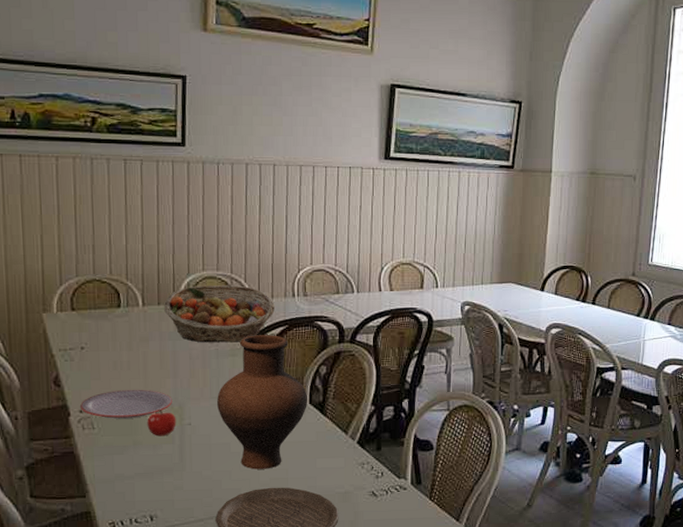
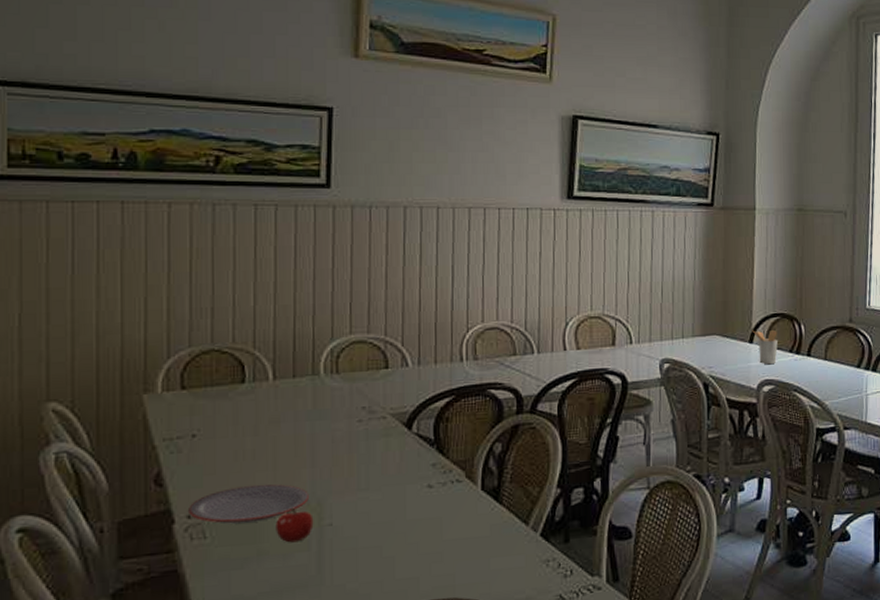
fruit basket: present [163,285,275,343] -> none [299,350,439,422]
vase: present [217,335,307,470] -> none [366,408,479,577]
utensil holder: none [544,280,566,311] -> present [752,329,778,365]

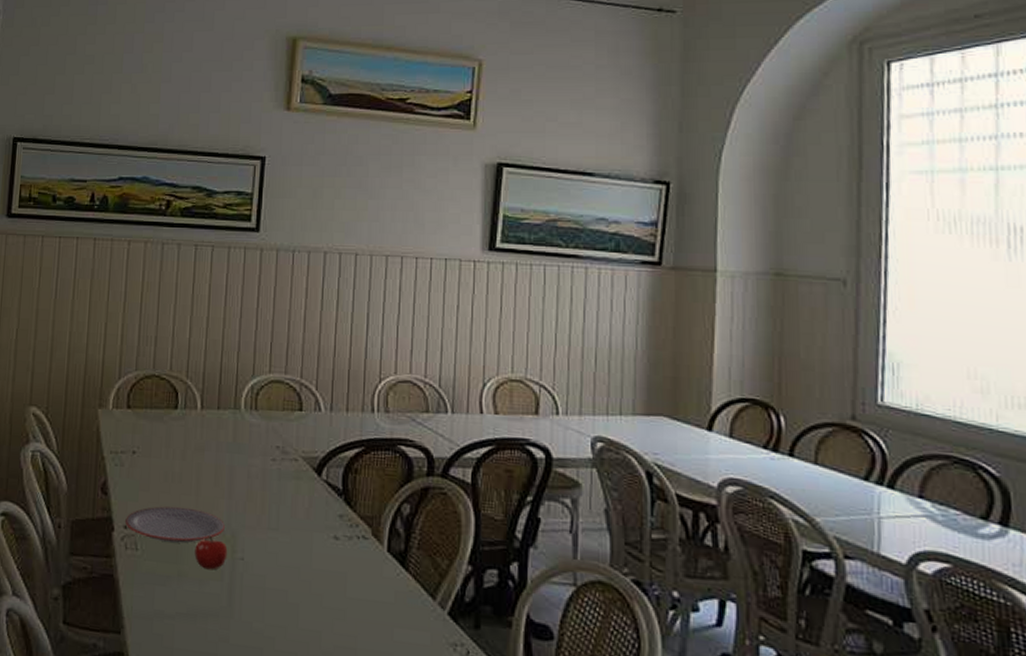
utensil holder: present [752,329,778,365] -> none [711,415,747,461]

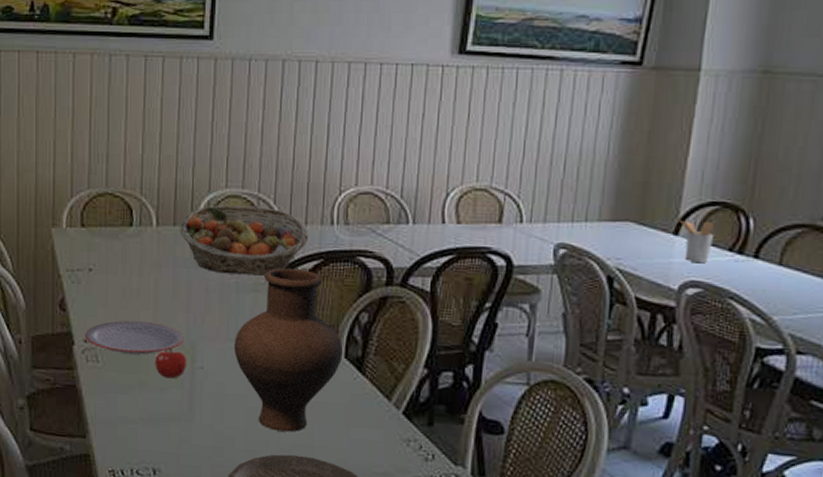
fruit basket: none [223,390,350,463] -> present [179,205,309,276]
vase: none [275,455,385,633] -> present [234,268,343,432]
utensil holder: none [711,415,747,461] -> present [679,219,714,264]

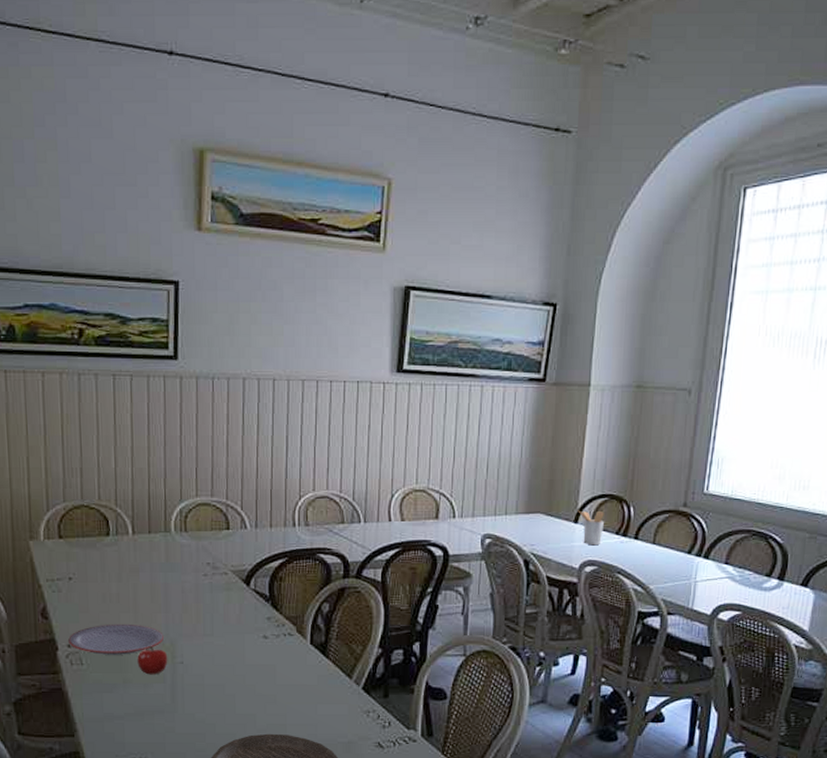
fruit basket: present [179,205,309,276] -> none [154,513,273,575]
vase: present [234,268,343,432] -> none [211,568,308,714]

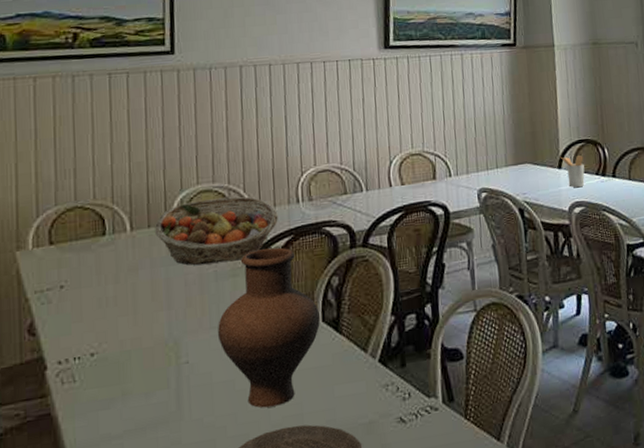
plate: present [68,623,164,655] -> none [59,327,166,368]
apple: present [137,646,168,675] -> none [137,349,172,382]
fruit basket: none [154,513,273,575] -> present [154,196,278,266]
vase: none [211,568,308,714] -> present [218,247,320,408]

